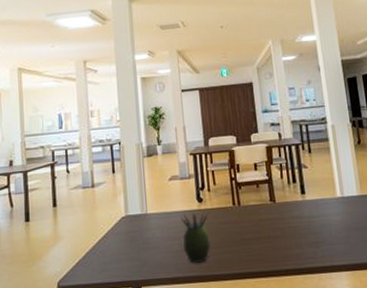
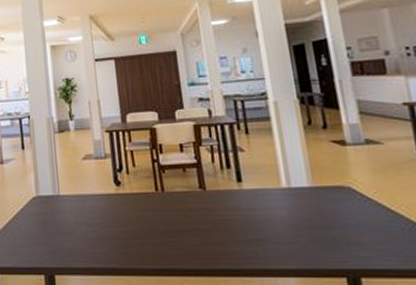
succulent plant: present [180,211,211,264] -> none [96,195,131,255]

